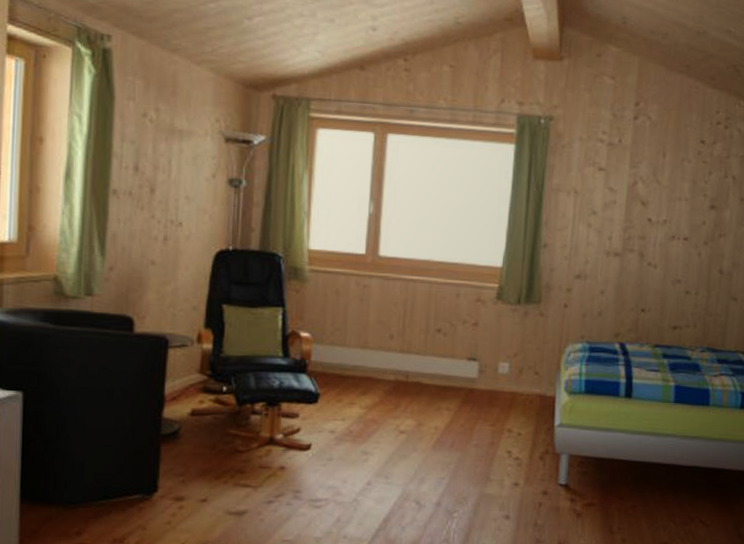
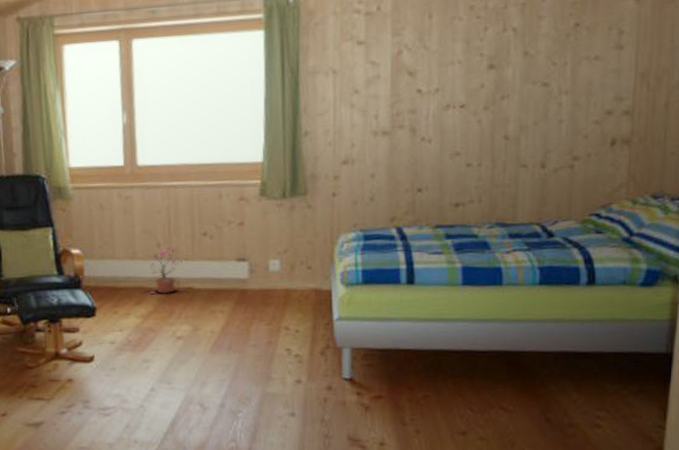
potted plant: none [377,338,413,387] -> present [149,245,185,294]

